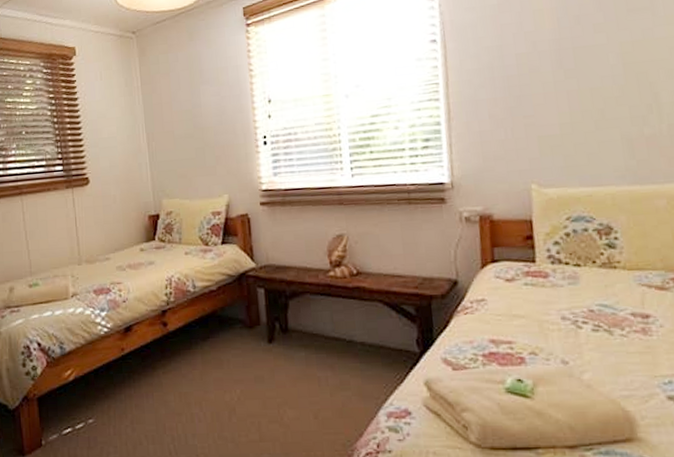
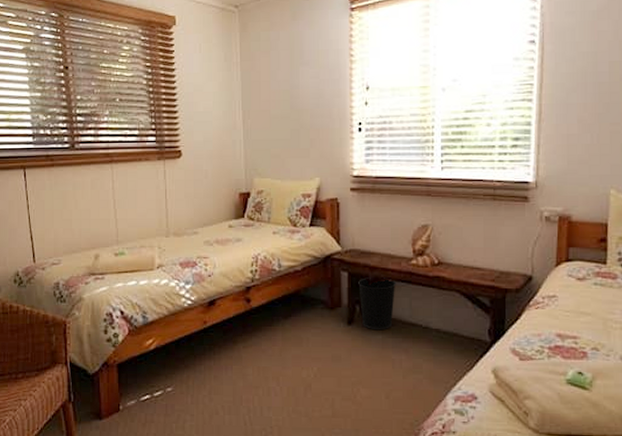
wastebasket: none [276,292,315,348] -> present [358,277,396,331]

